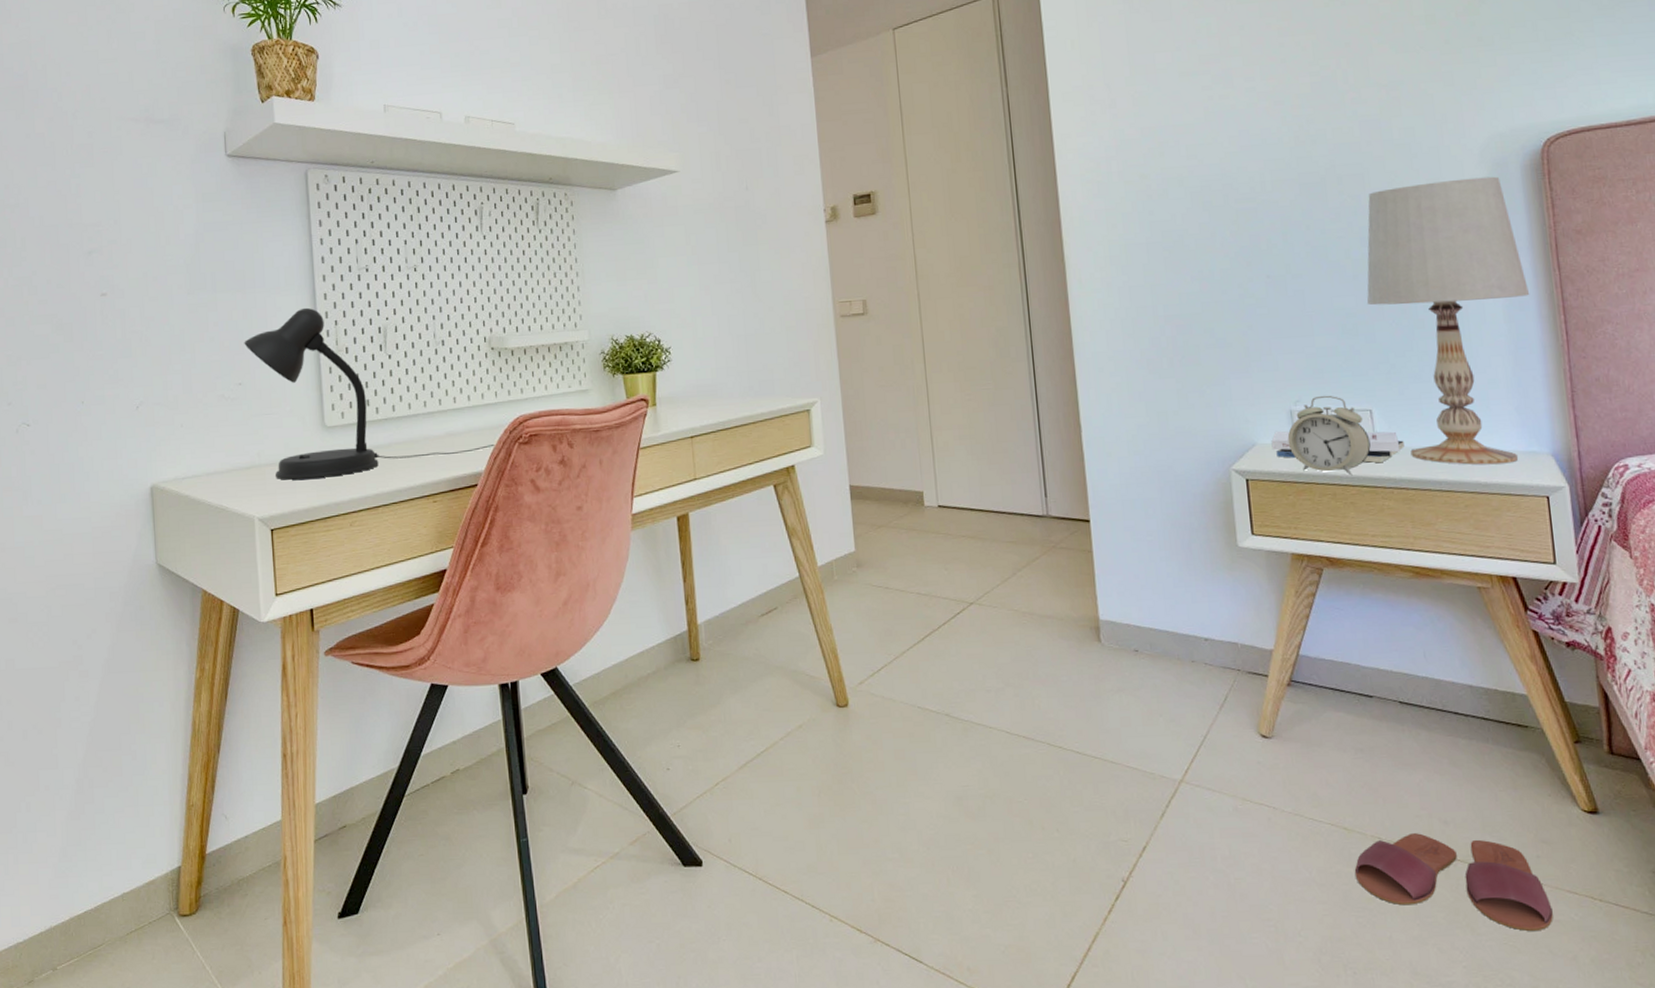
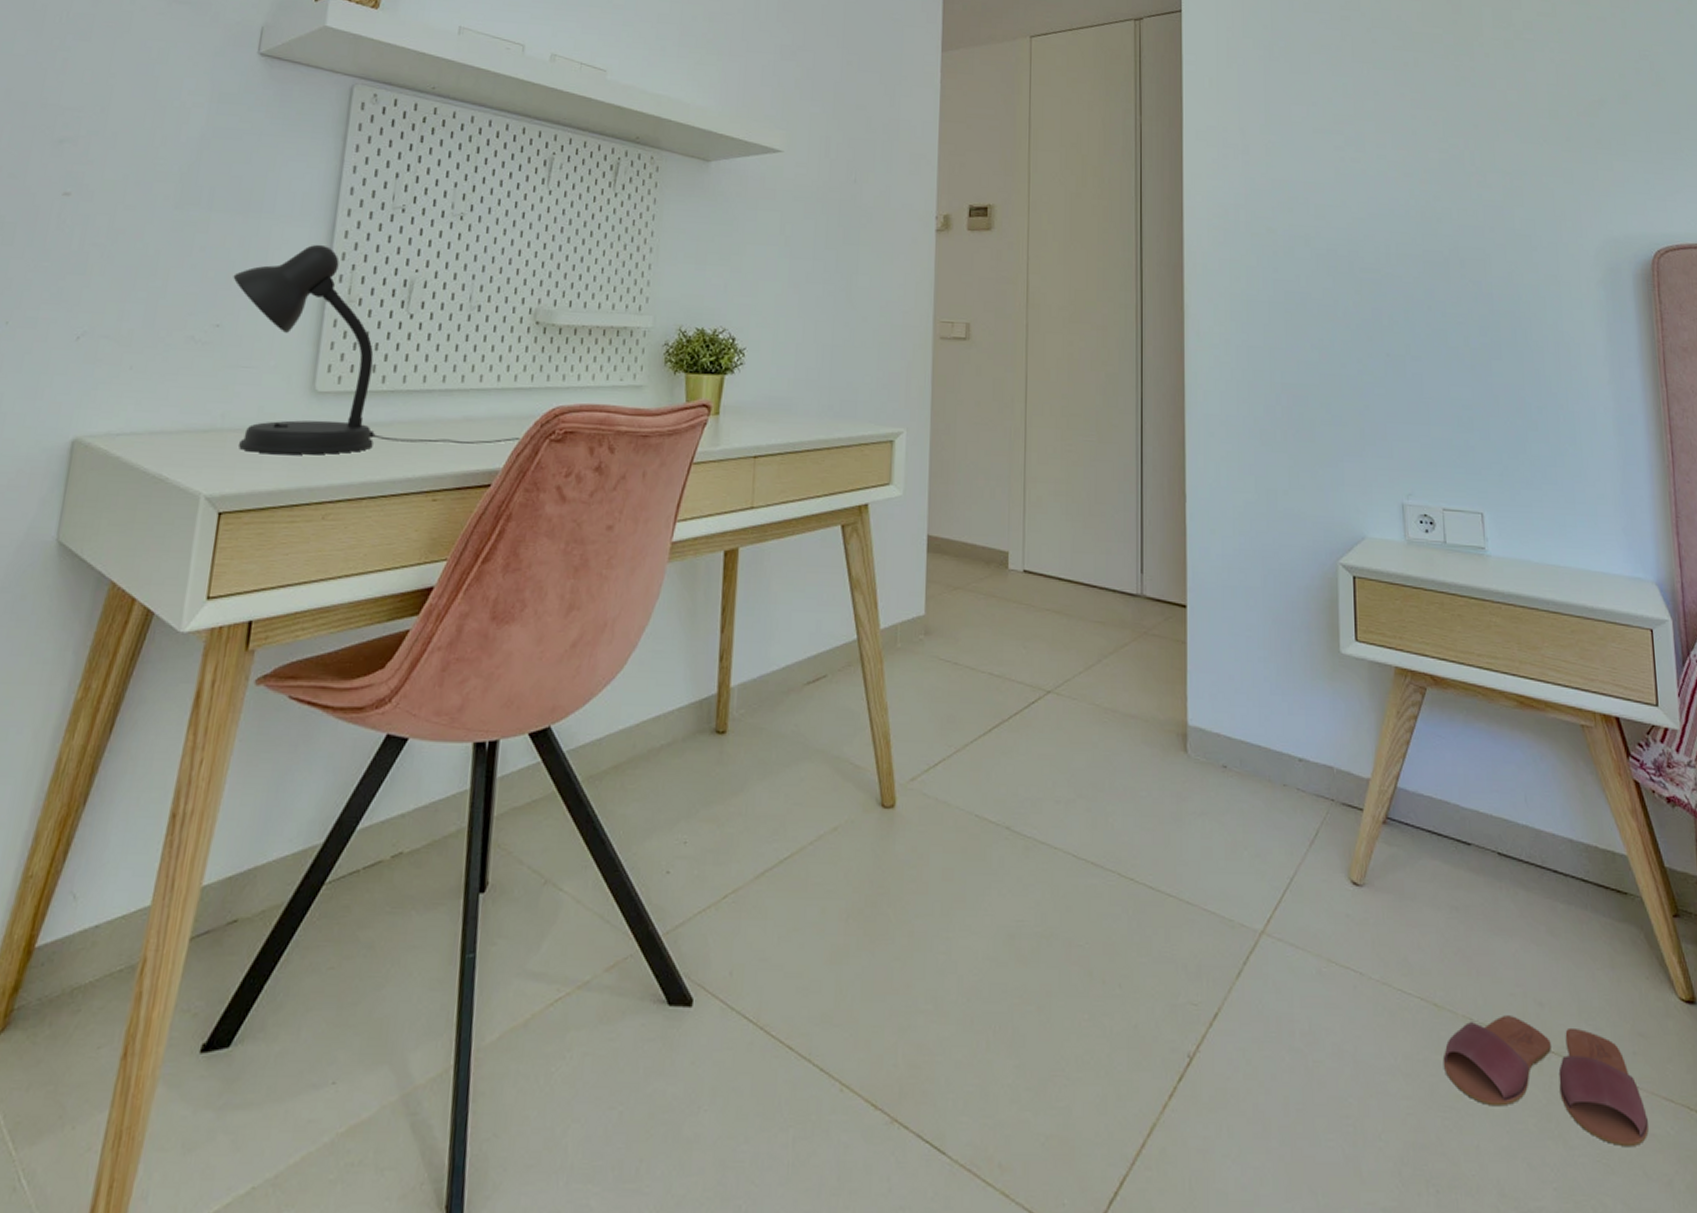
books: present [1271,430,1404,463] -> none [1381,525,1514,574]
alarm clock: present [1287,395,1371,476] -> none [1398,491,1481,585]
table lamp: present [1366,176,1530,465] -> none [1483,278,1639,589]

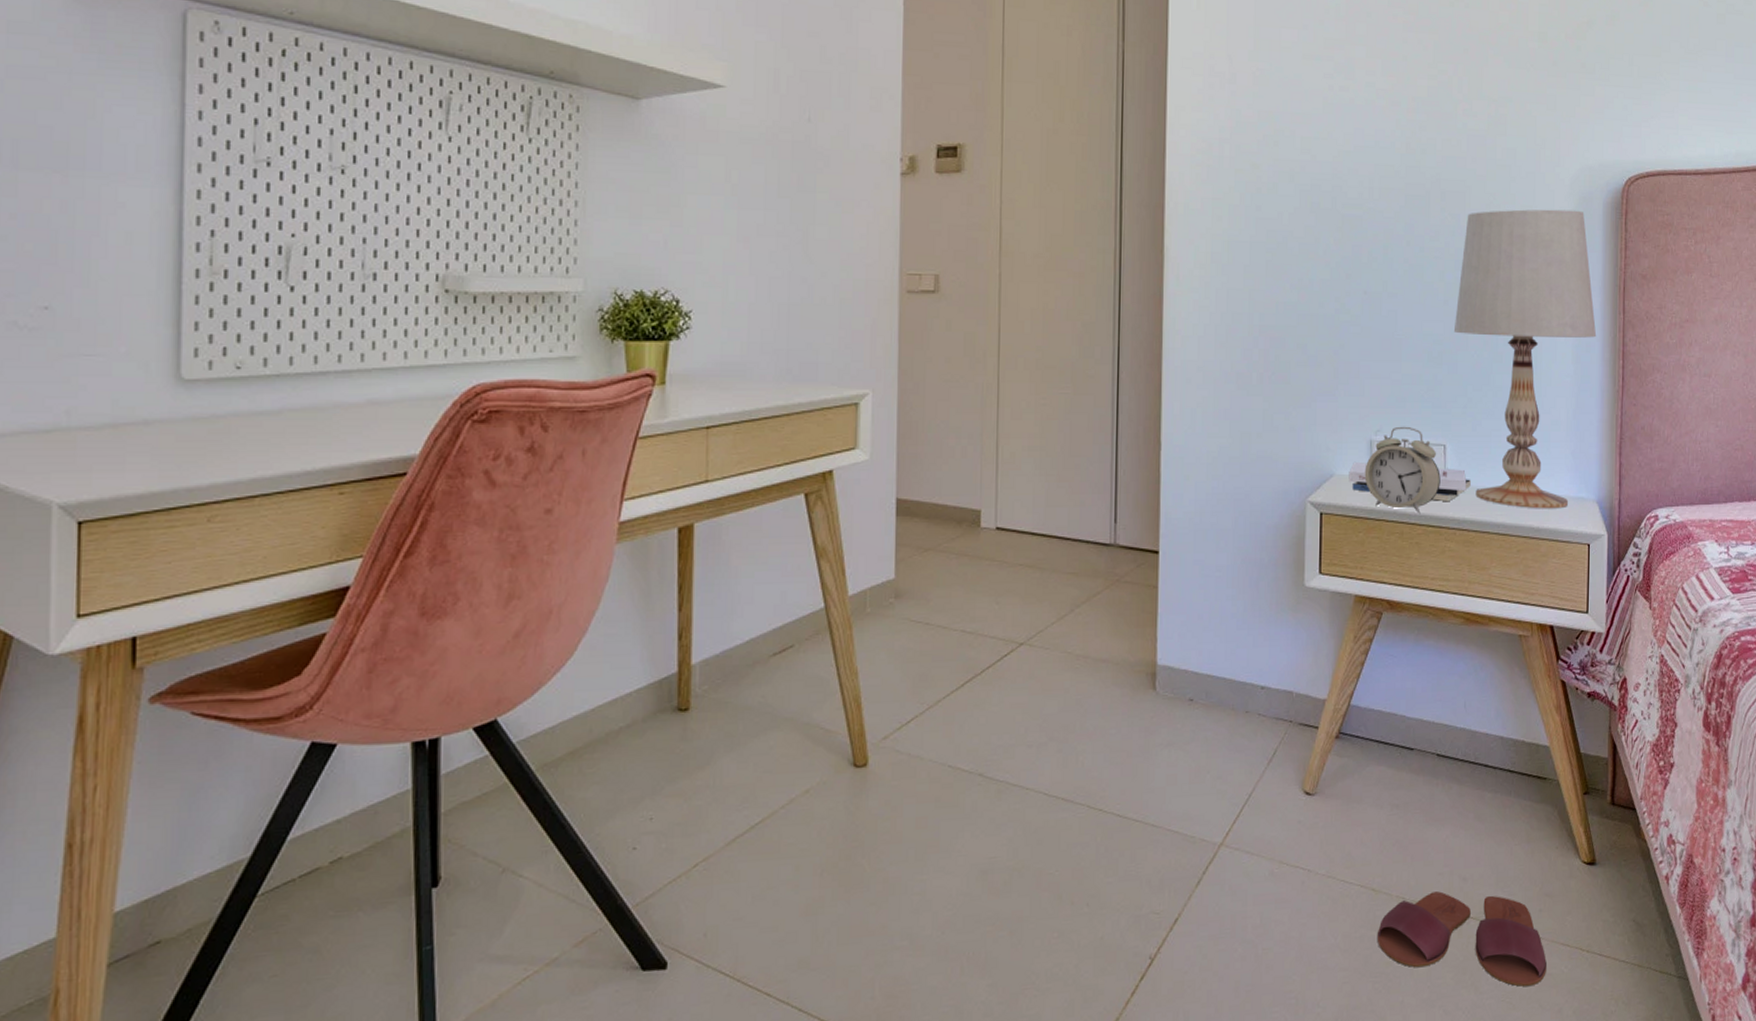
desk lamp: present [233,244,521,455] -> none [58,207,438,452]
books: none [1381,525,1514,574] -> present [1348,461,1471,502]
alarm clock: none [1398,491,1481,585] -> present [1364,426,1441,514]
table lamp: none [1483,278,1639,589] -> present [1453,209,1597,509]

